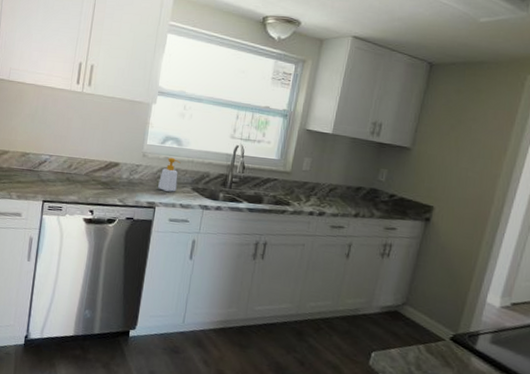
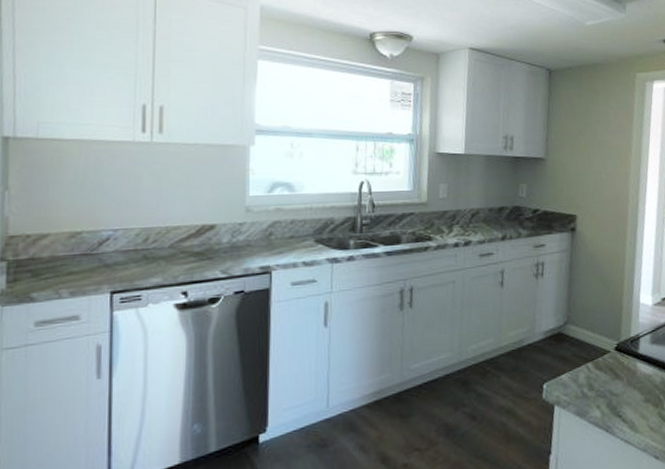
soap bottle: present [158,157,181,192] -> none [271,207,297,250]

